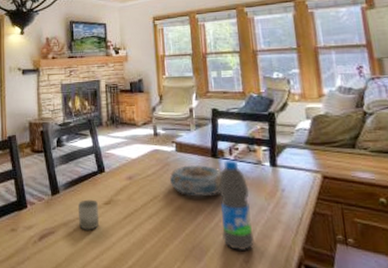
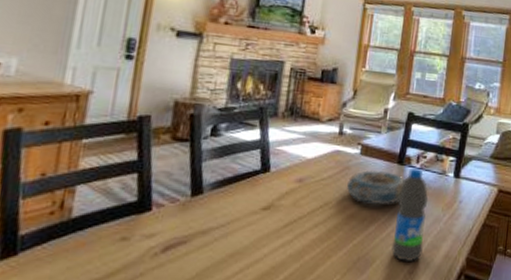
cup: present [78,199,100,230] -> none [223,203,255,240]

